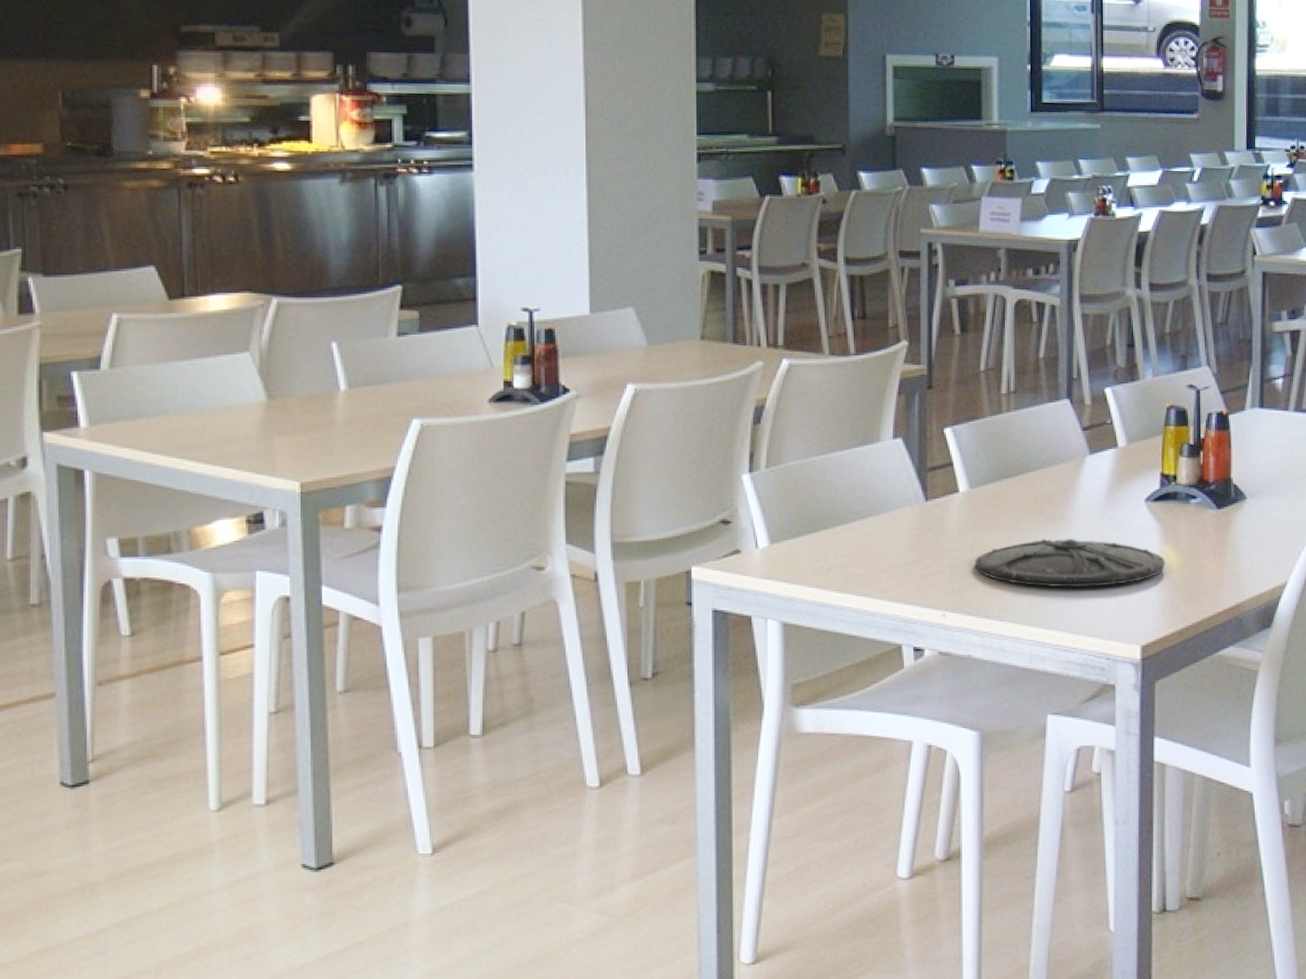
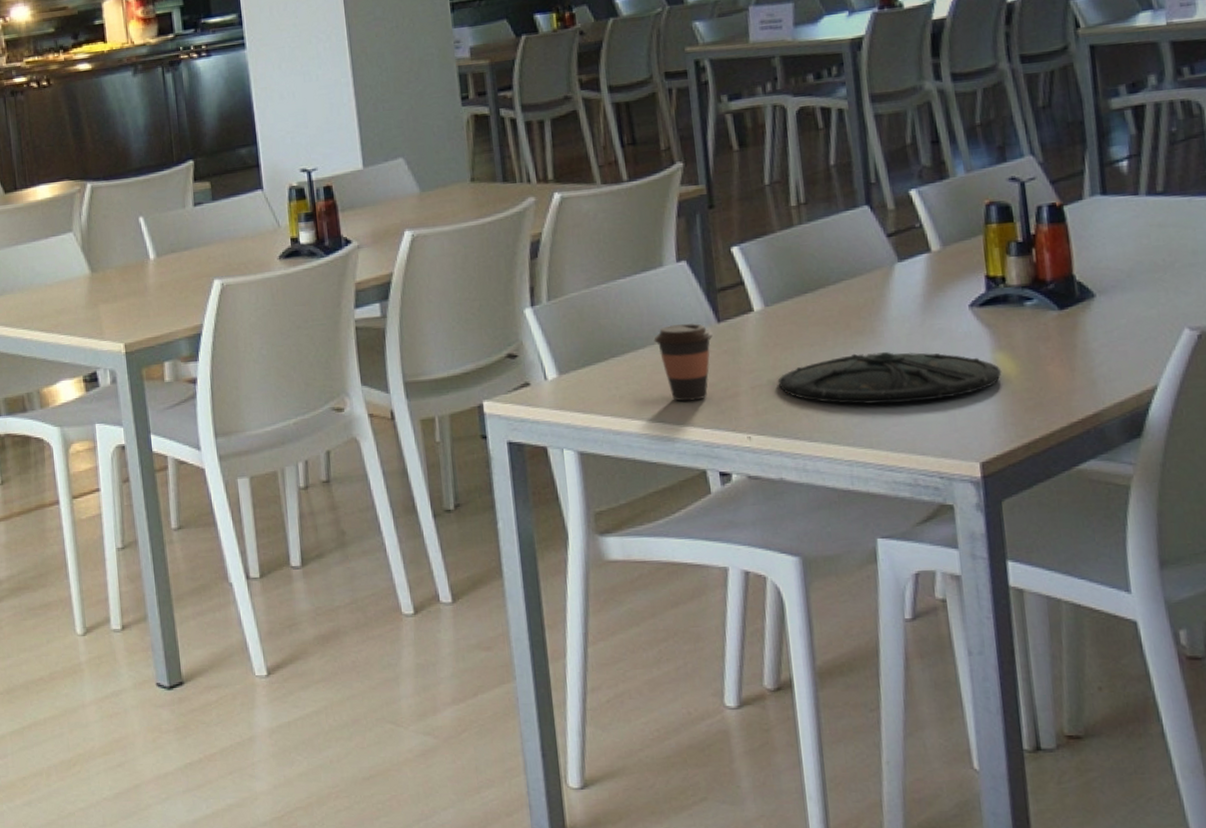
coffee cup: none [864,499,921,577] -> present [654,322,714,402]

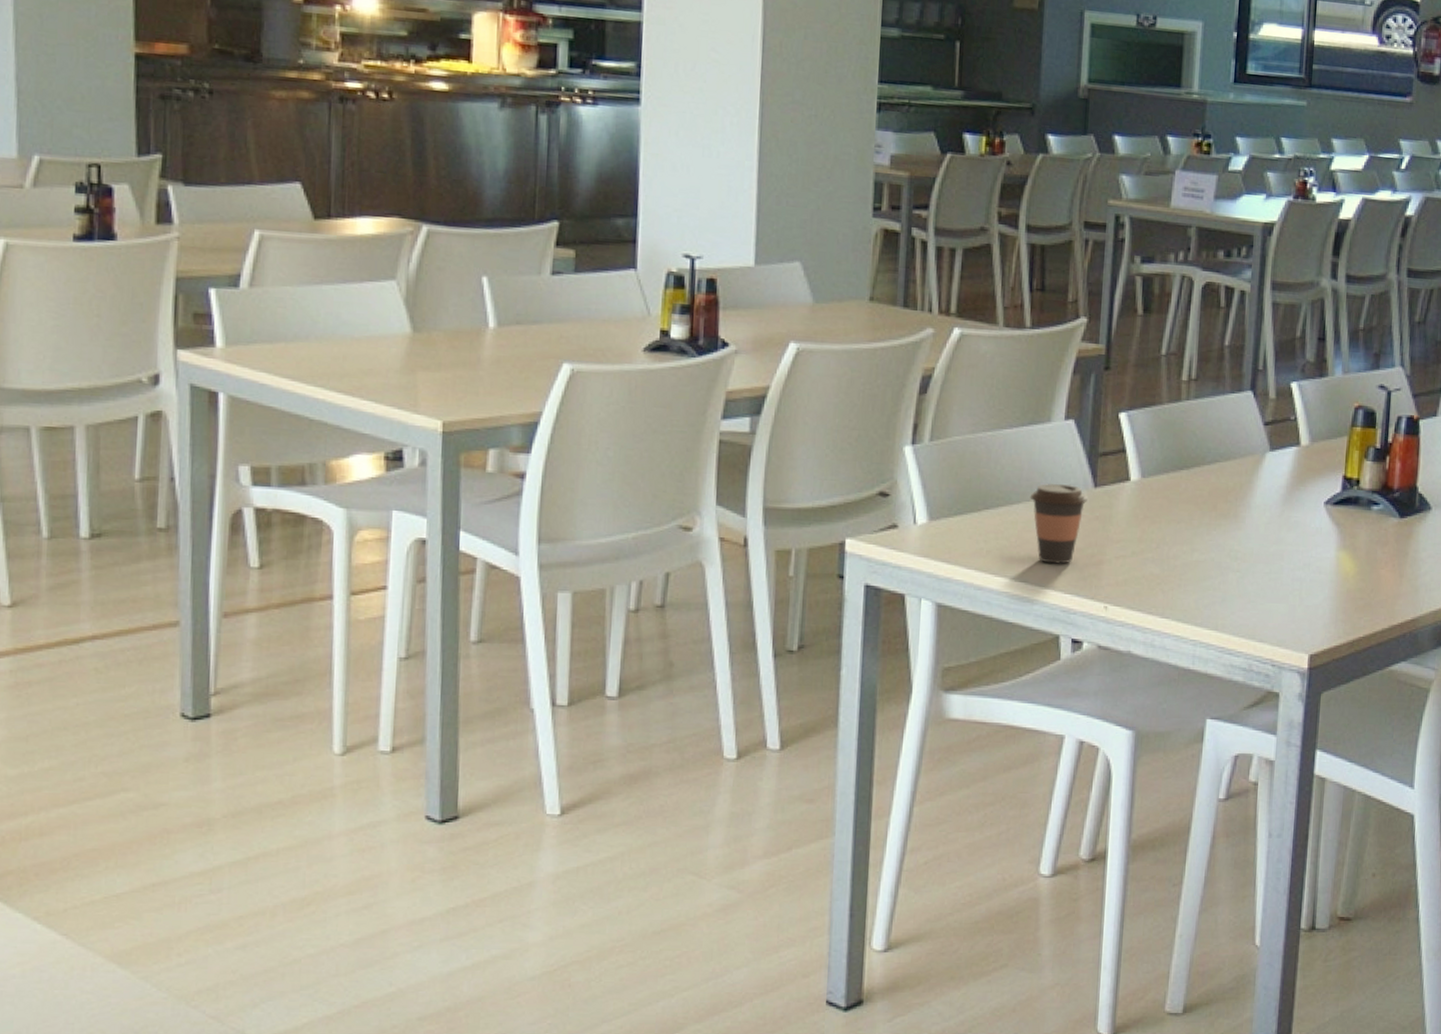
plate: present [777,351,1002,404] -> none [1141,535,1342,590]

